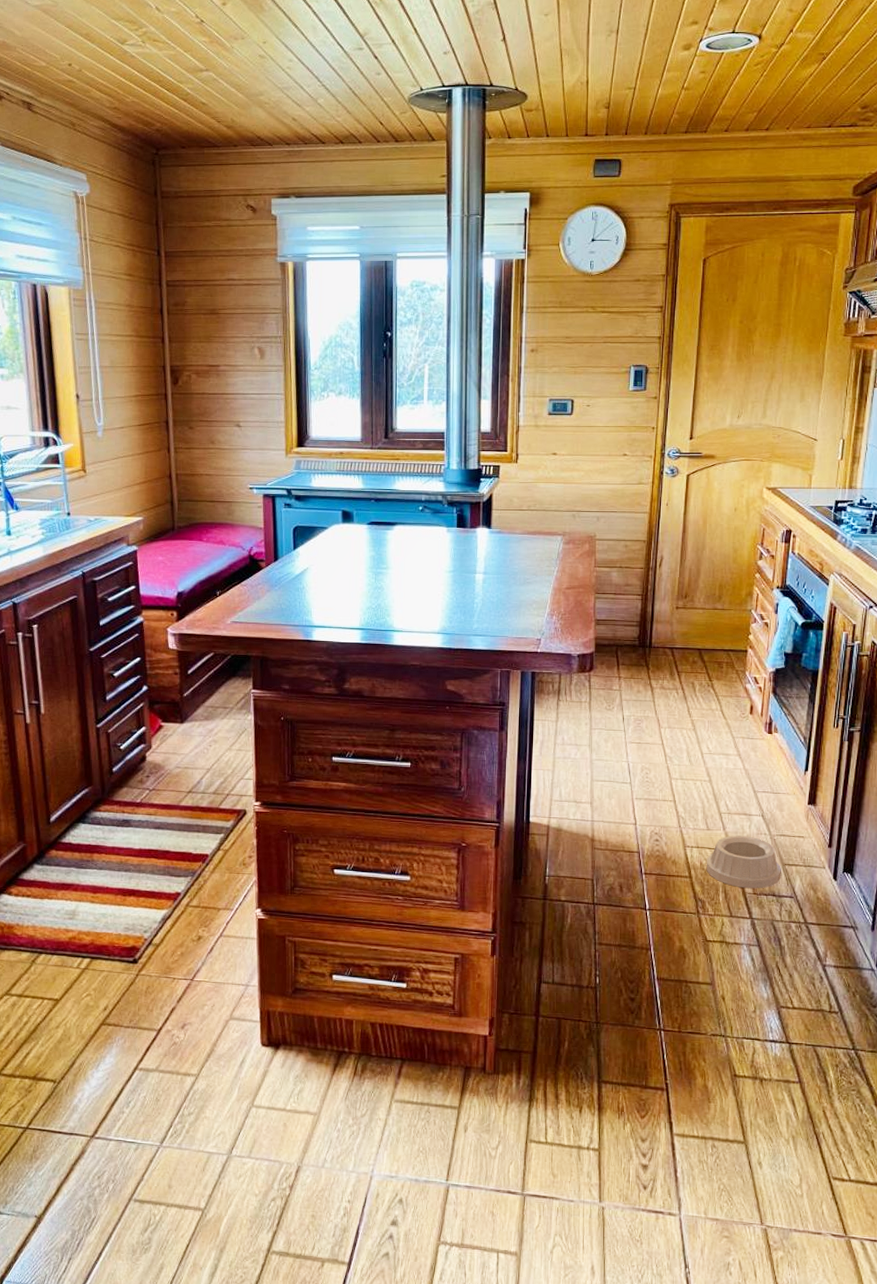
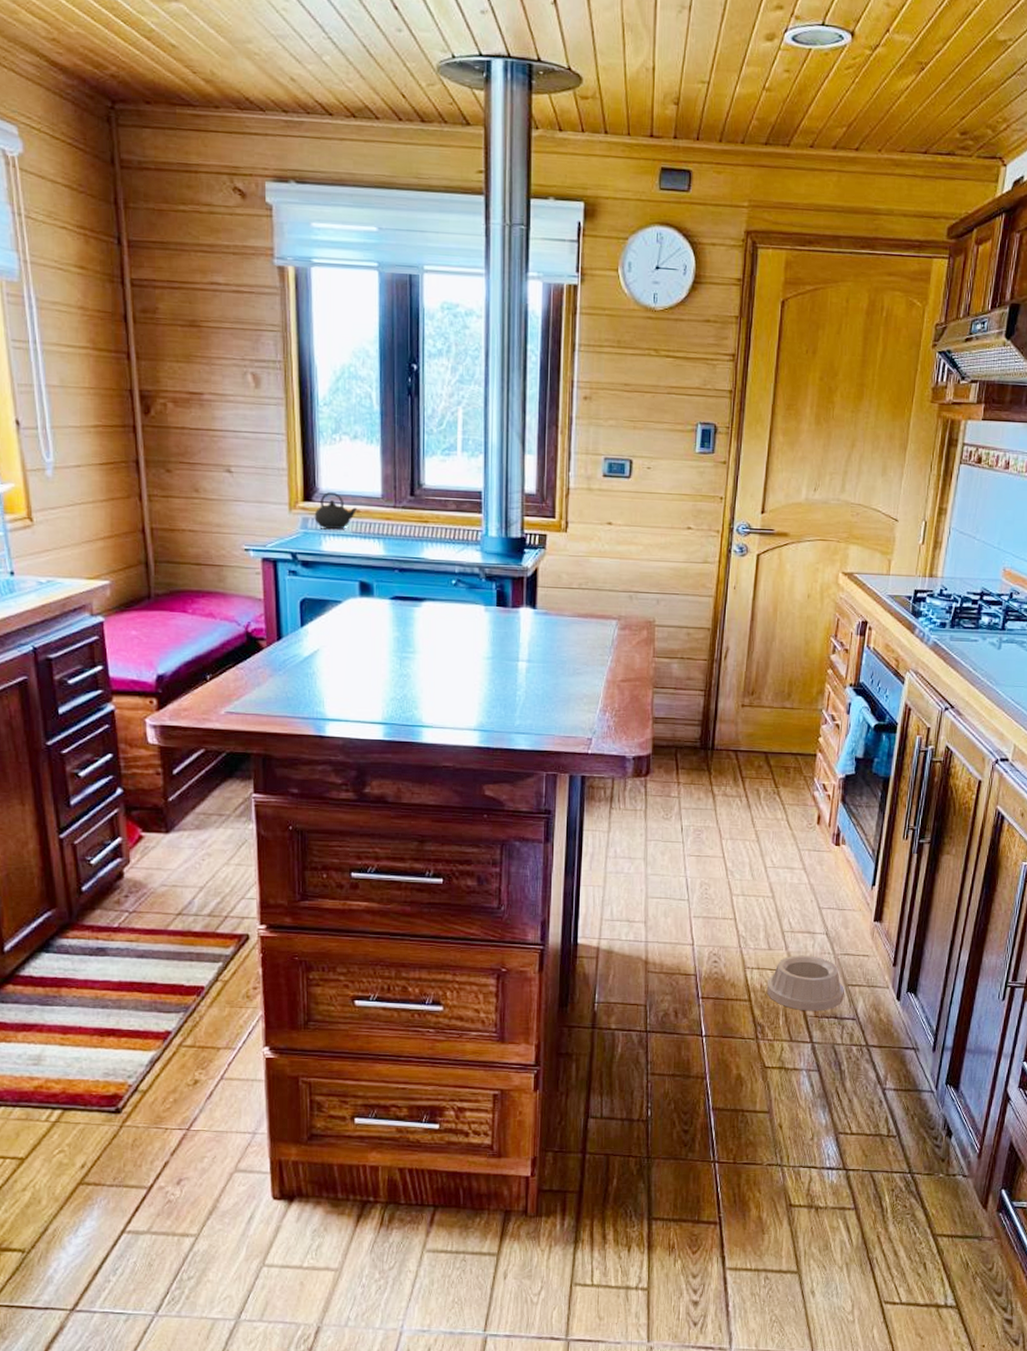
teapot: none [306,439,341,469] -> present [314,492,358,530]

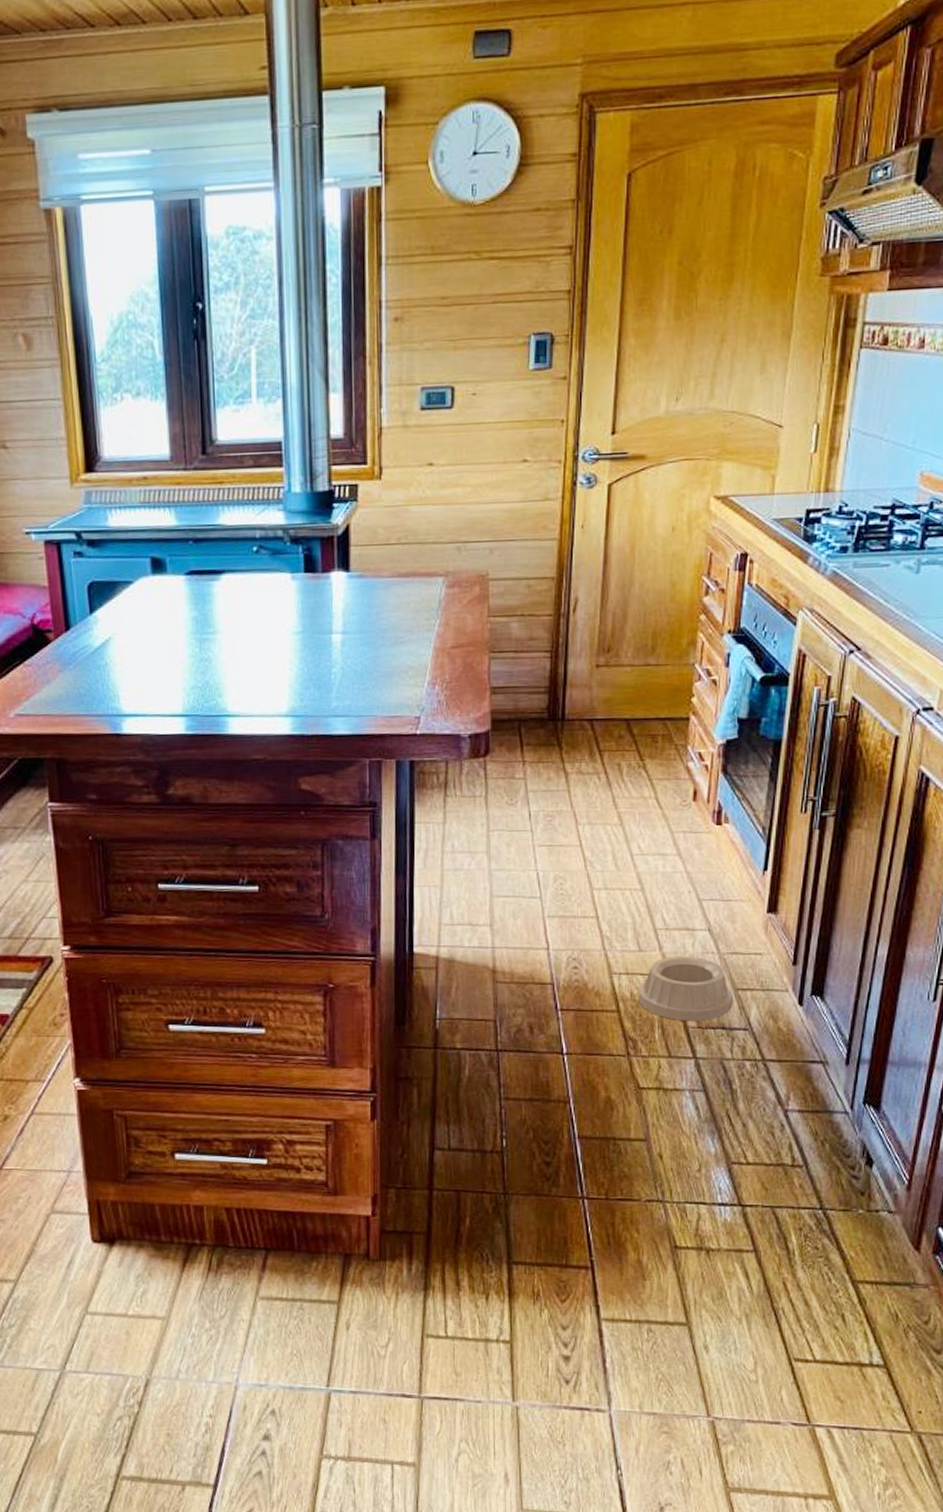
teapot: present [314,492,358,530] -> none [98,459,145,502]

